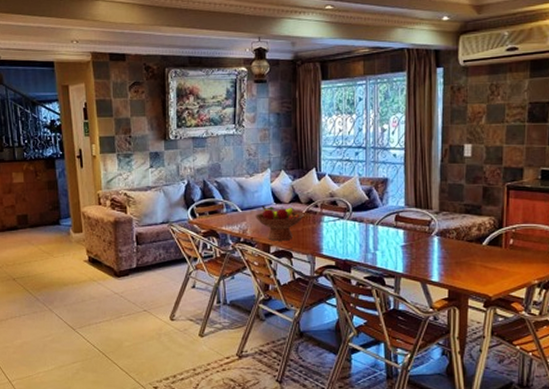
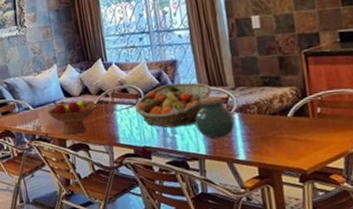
fruit basket: none [341,201,417,244] -> present [134,82,212,128]
jar: none [397,218,434,259] -> present [195,96,235,139]

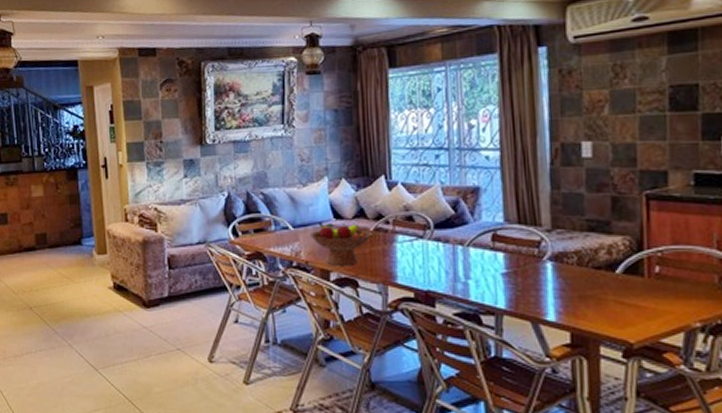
fruit basket: present [134,82,212,128] -> none [420,215,521,272]
jar: present [195,96,235,139] -> none [495,238,547,290]

